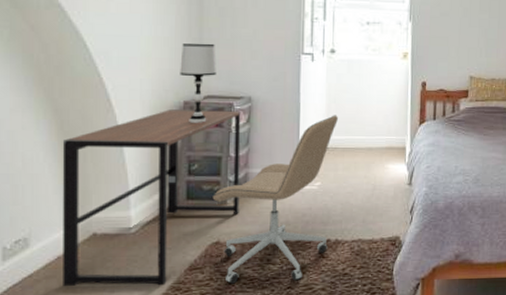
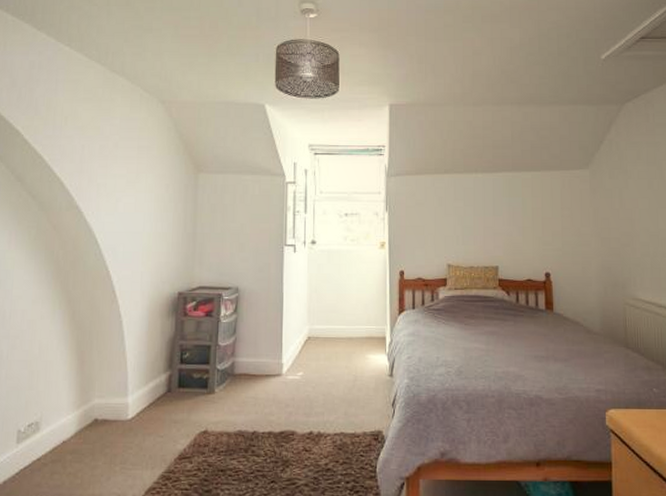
desk: present [62,109,241,286] -> none [66,300,229,474]
table lamp: present [180,42,216,123] -> none [175,237,208,313]
office chair: present [212,115,338,284] -> none [201,304,319,475]

